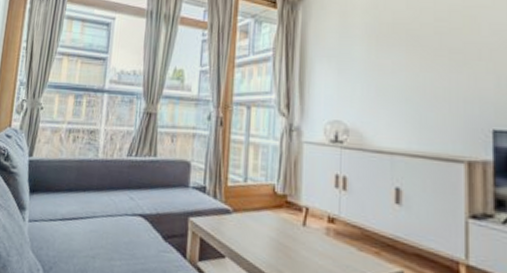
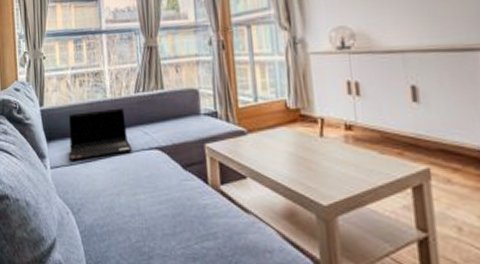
laptop computer: none [50,168,116,217] -> present [68,108,133,161]

